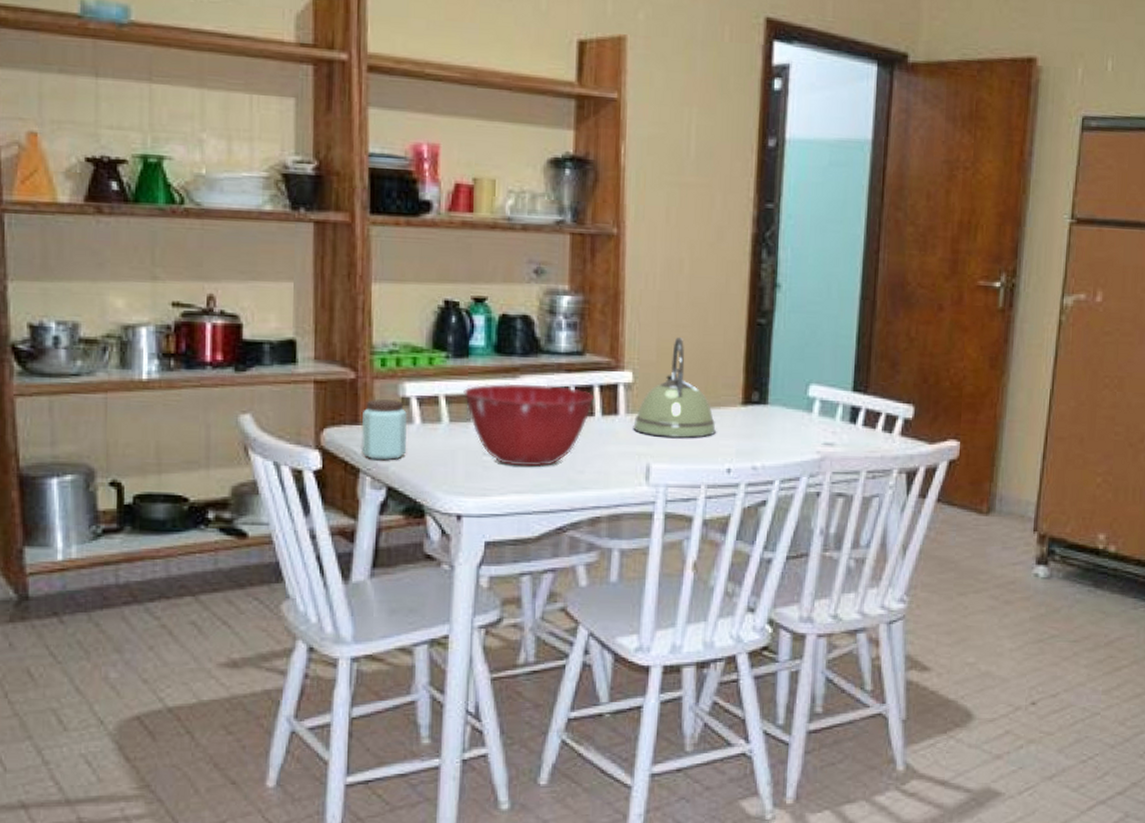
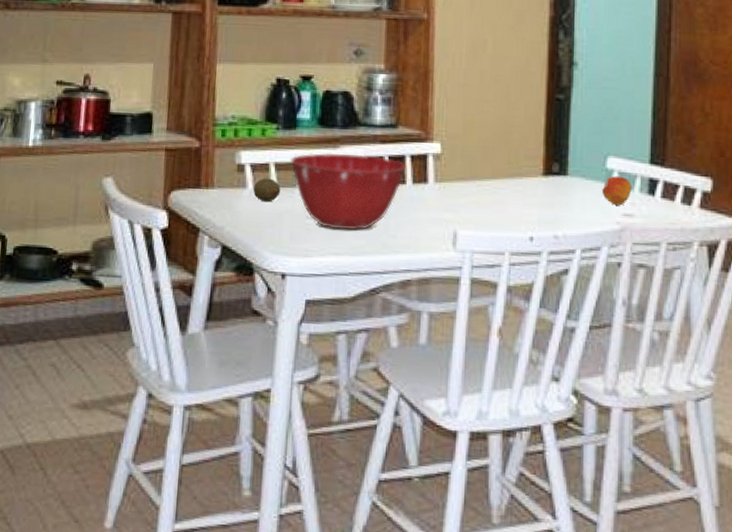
peanut butter: present [361,399,408,460] -> none [202,165,243,221]
fruit: none [421,412,453,439] -> present [253,178,281,202]
kettle: present [633,336,716,439] -> none [441,111,519,207]
fruit: none [803,404,834,435] -> present [602,176,632,206]

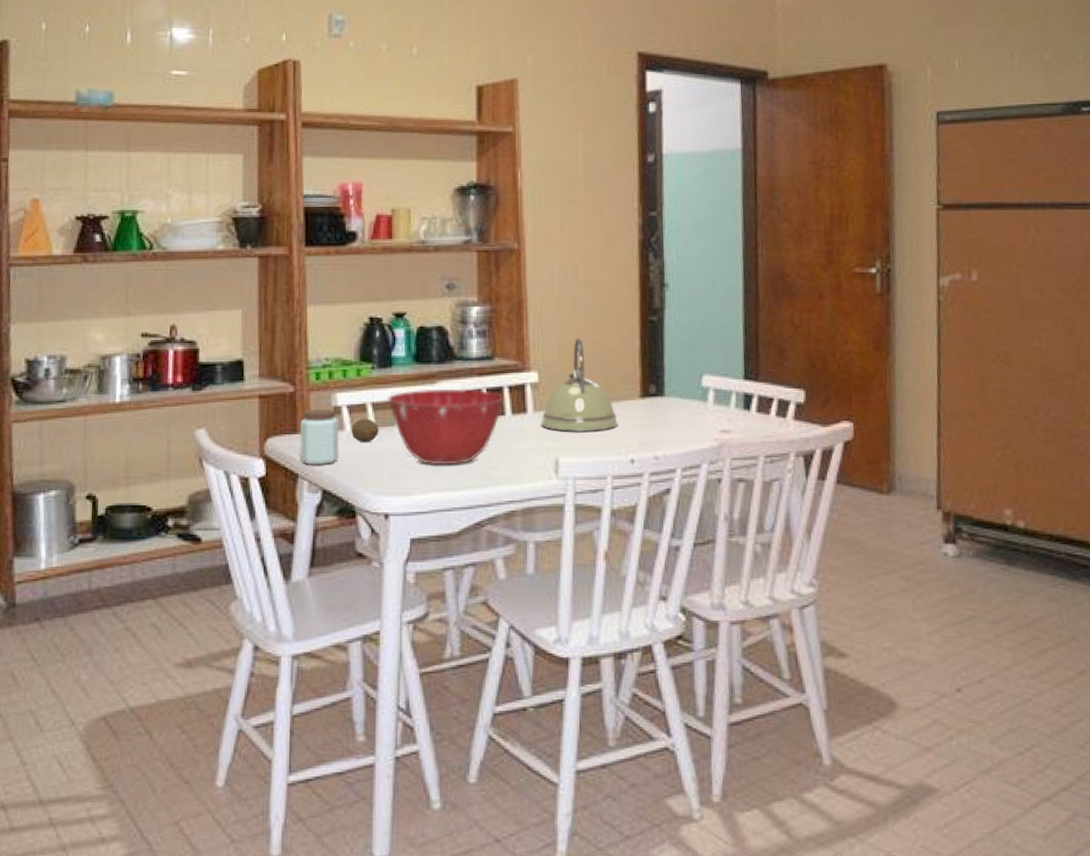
peanut butter: none [202,165,243,221] -> present [299,408,340,465]
kettle: none [441,111,519,207] -> present [541,337,618,433]
fruit: present [602,176,632,206] -> none [699,393,728,422]

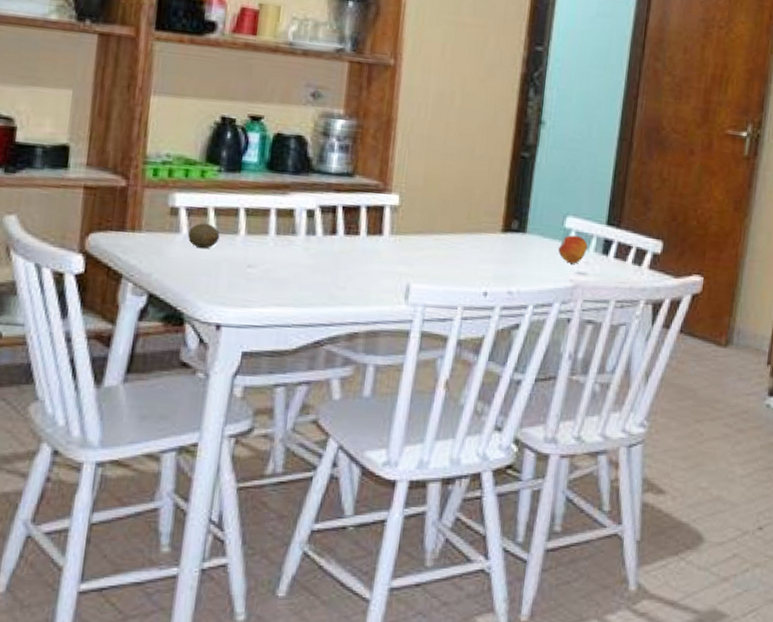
peanut butter: present [299,408,340,465] -> none [126,207,176,267]
mixing bowl: present [388,388,505,466] -> none [232,199,361,282]
kettle: present [541,337,618,433] -> none [396,164,476,262]
fruit: none [699,393,728,422] -> present [558,235,588,264]

